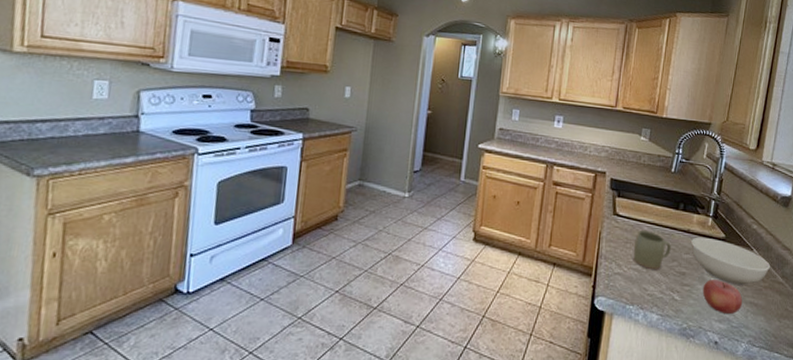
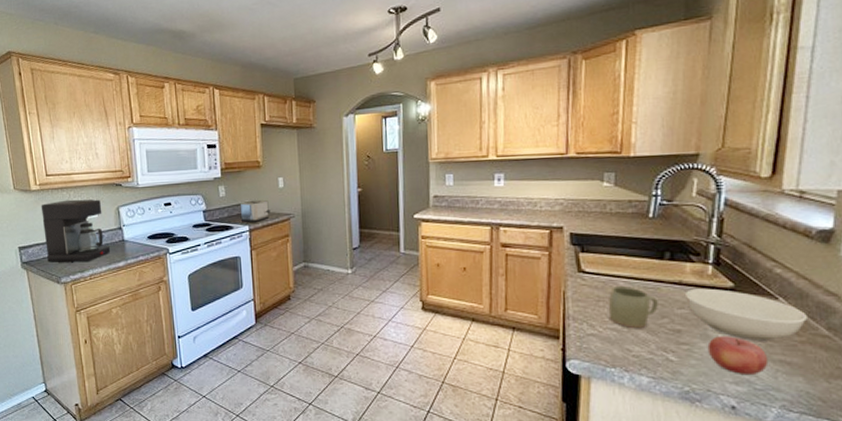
coffee maker: none [18,71,118,153] -> present [41,199,111,263]
toaster: none [294,106,331,132] -> present [239,199,271,223]

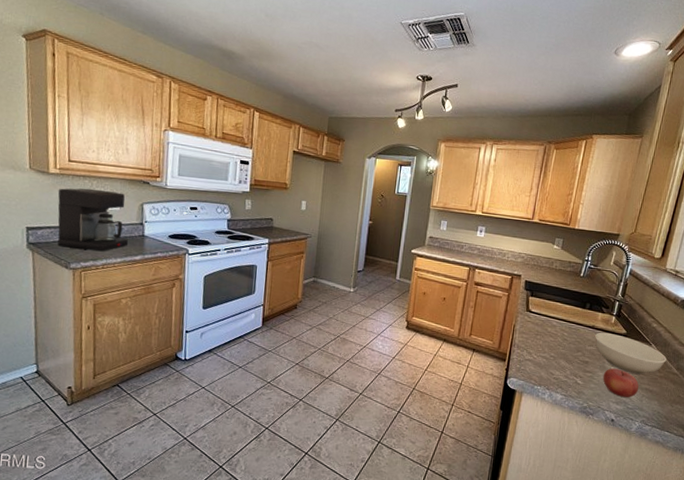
toaster: present [239,199,271,223] -> none [262,216,291,238]
mug: present [608,286,658,328] -> none [542,325,577,358]

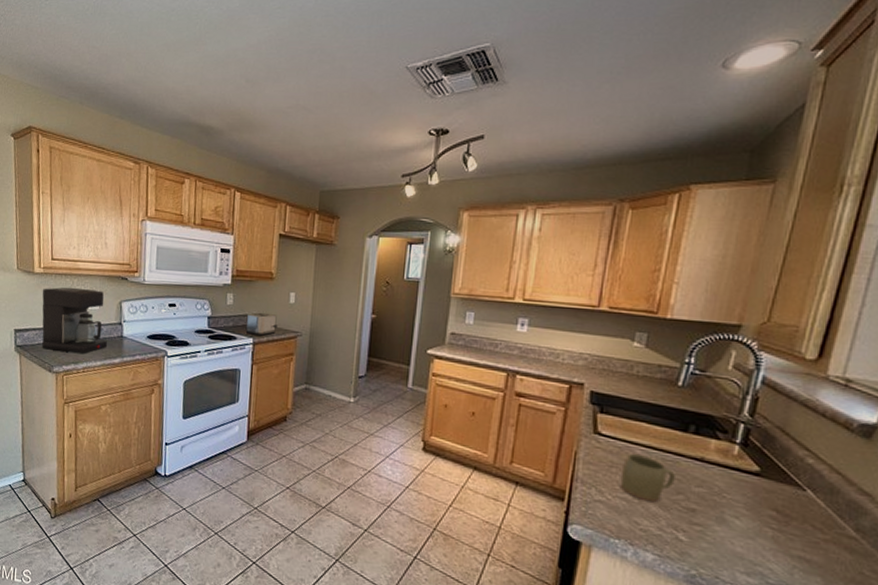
toaster: none [262,216,291,238] -> present [245,312,278,337]
mug: none [542,325,577,358] -> present [620,454,675,501]
bowl: present [595,332,667,374] -> none [706,468,835,534]
fruit: present [603,368,639,398] -> none [721,521,787,568]

